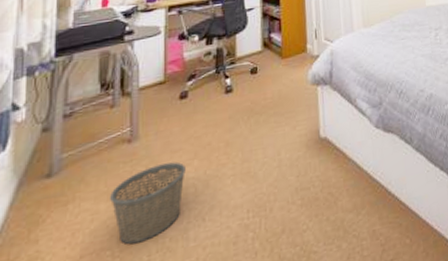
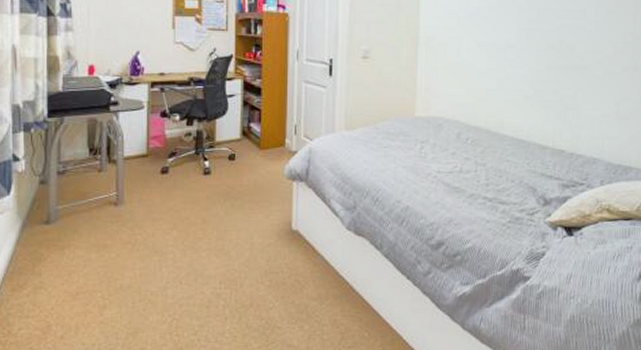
basket: present [110,162,186,245] -> none [100,229,165,291]

